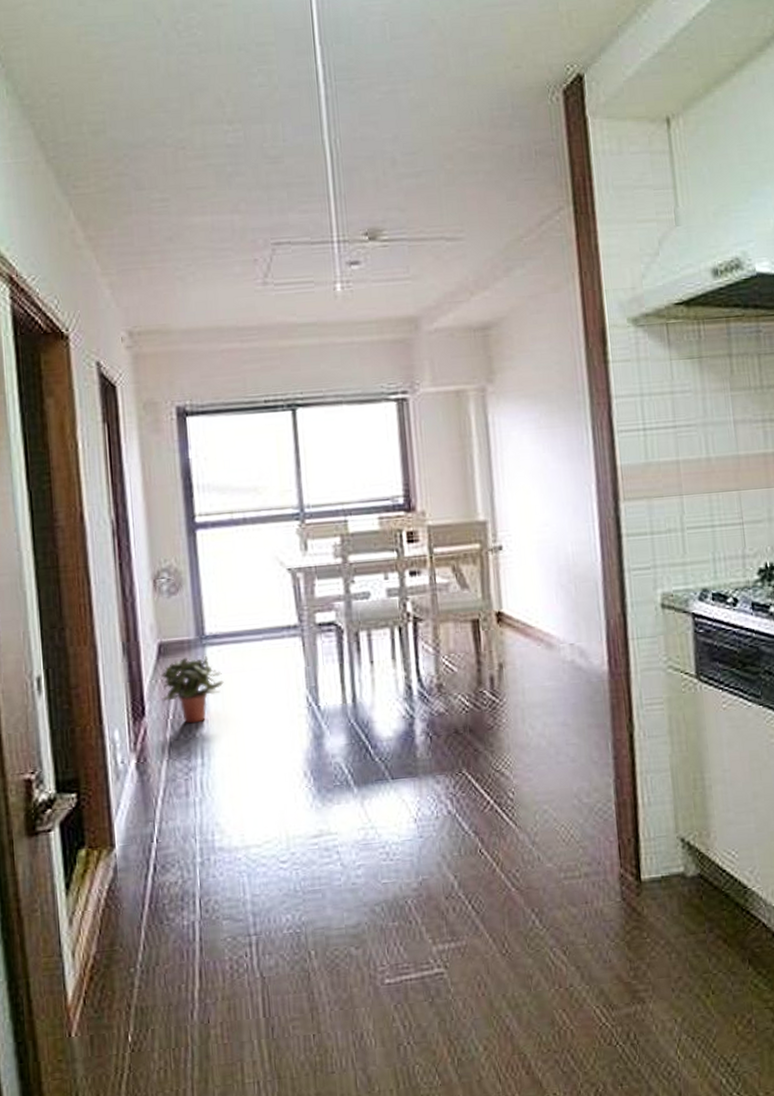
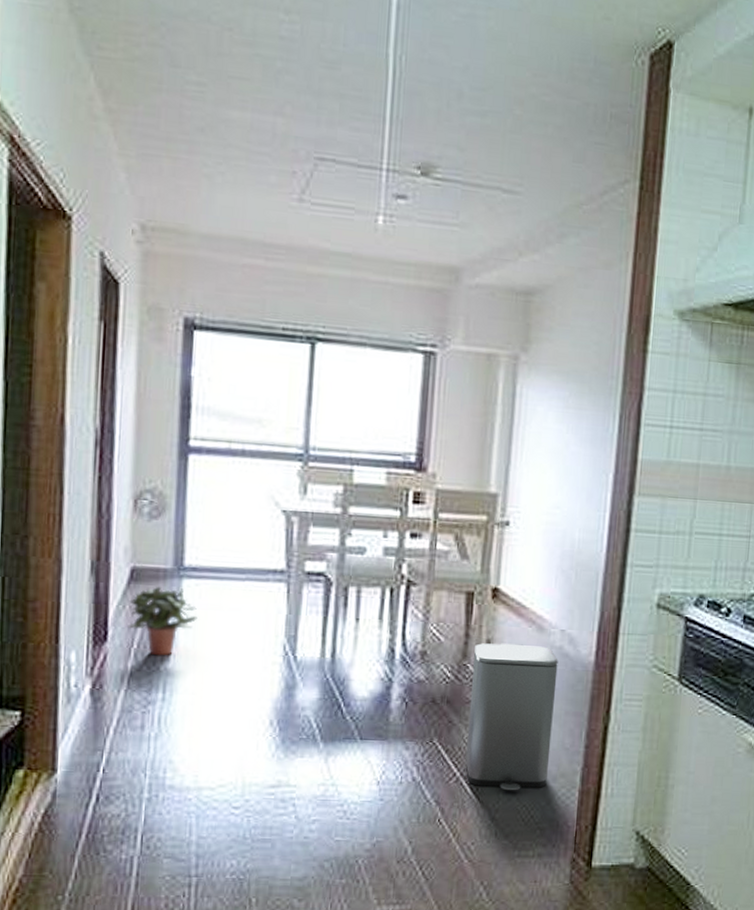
pedal bin: none [488,663,581,813] -> present [465,643,558,791]

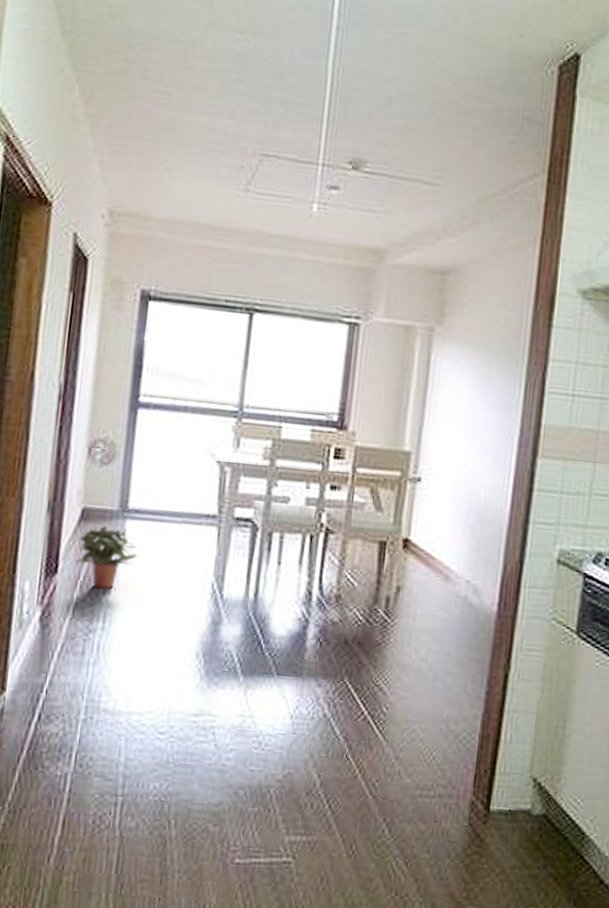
pedal bin: present [465,643,558,791] -> none [373,590,463,732]

